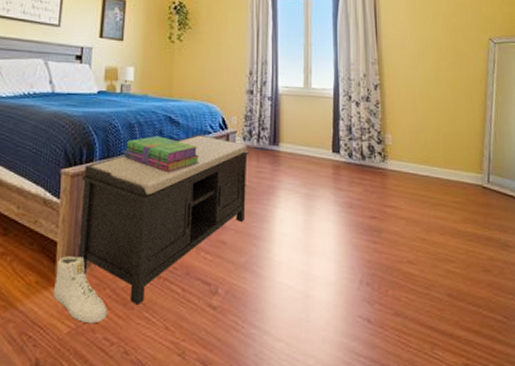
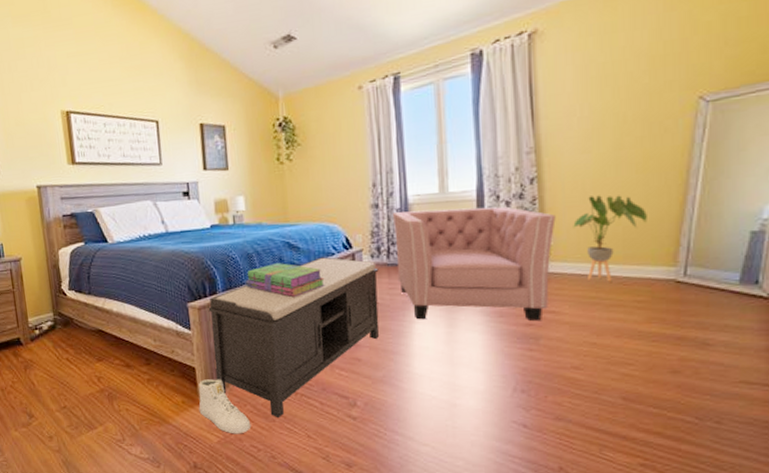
armchair: none [264,100,394,215] -> present [392,206,556,322]
house plant: none [406,106,460,183] -> present [573,195,647,282]

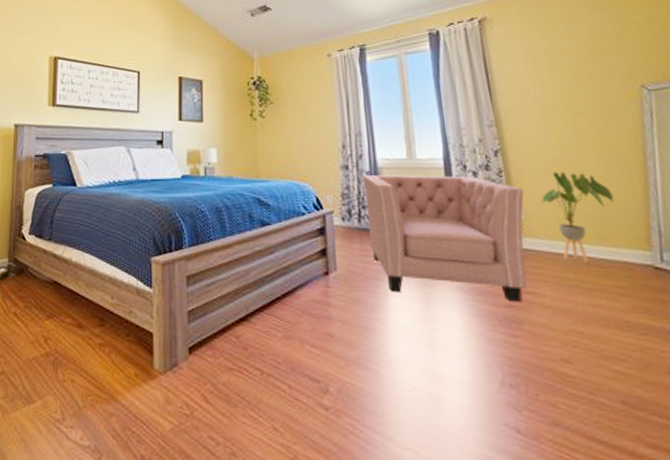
sneaker: present [199,379,251,434] -> none [153,348,210,421]
bench: present [208,257,379,419] -> none [172,216,352,403]
stack of books: present [246,263,325,298] -> none [214,220,295,259]

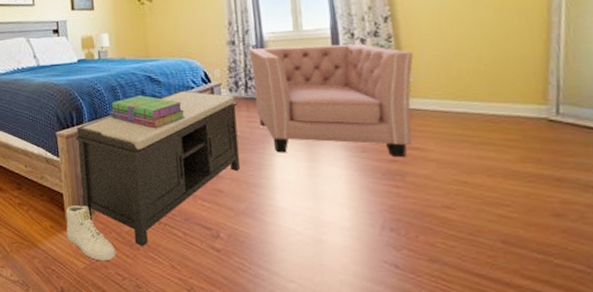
sneaker: none [153,348,210,421] -> present [66,205,117,261]
bench: none [172,216,352,403] -> present [75,90,240,247]
stack of books: none [214,220,295,259] -> present [110,95,186,129]
house plant: present [541,172,614,263] -> none [431,33,510,120]

